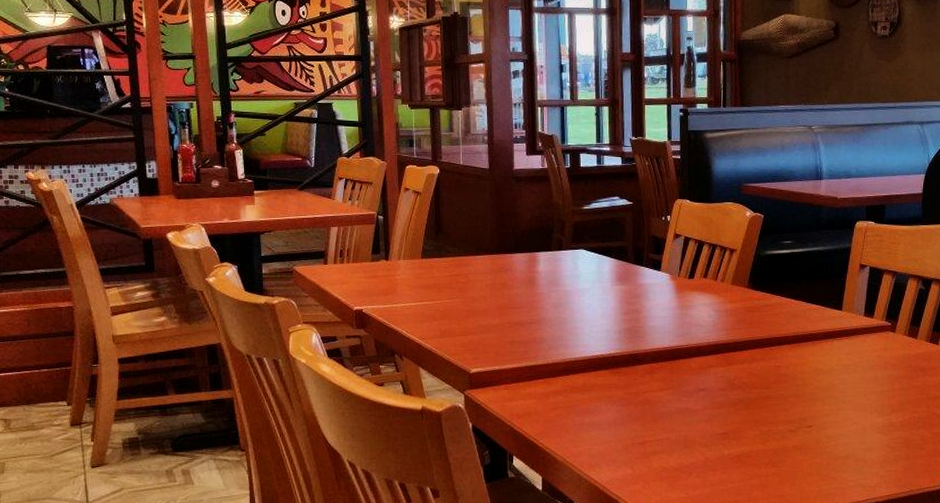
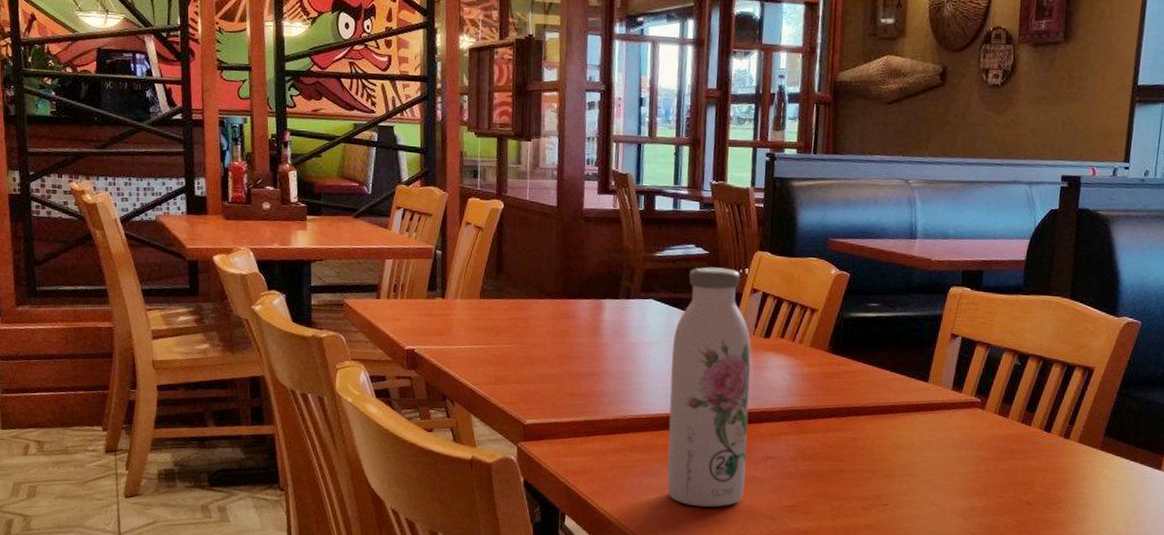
water bottle: none [604,216,680,440] -> present [667,267,751,507]

